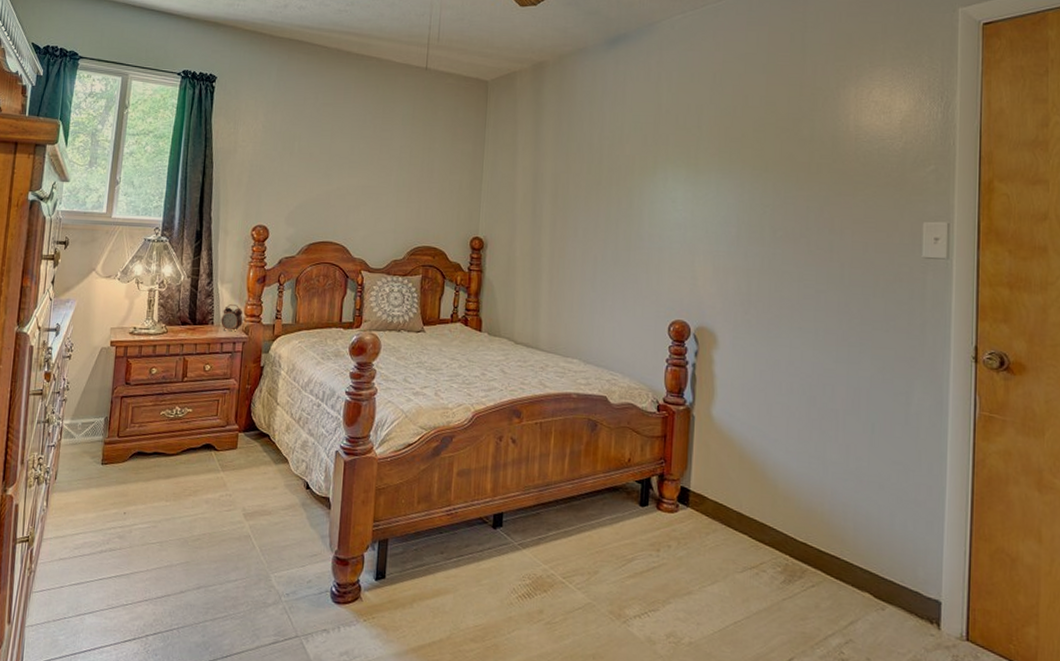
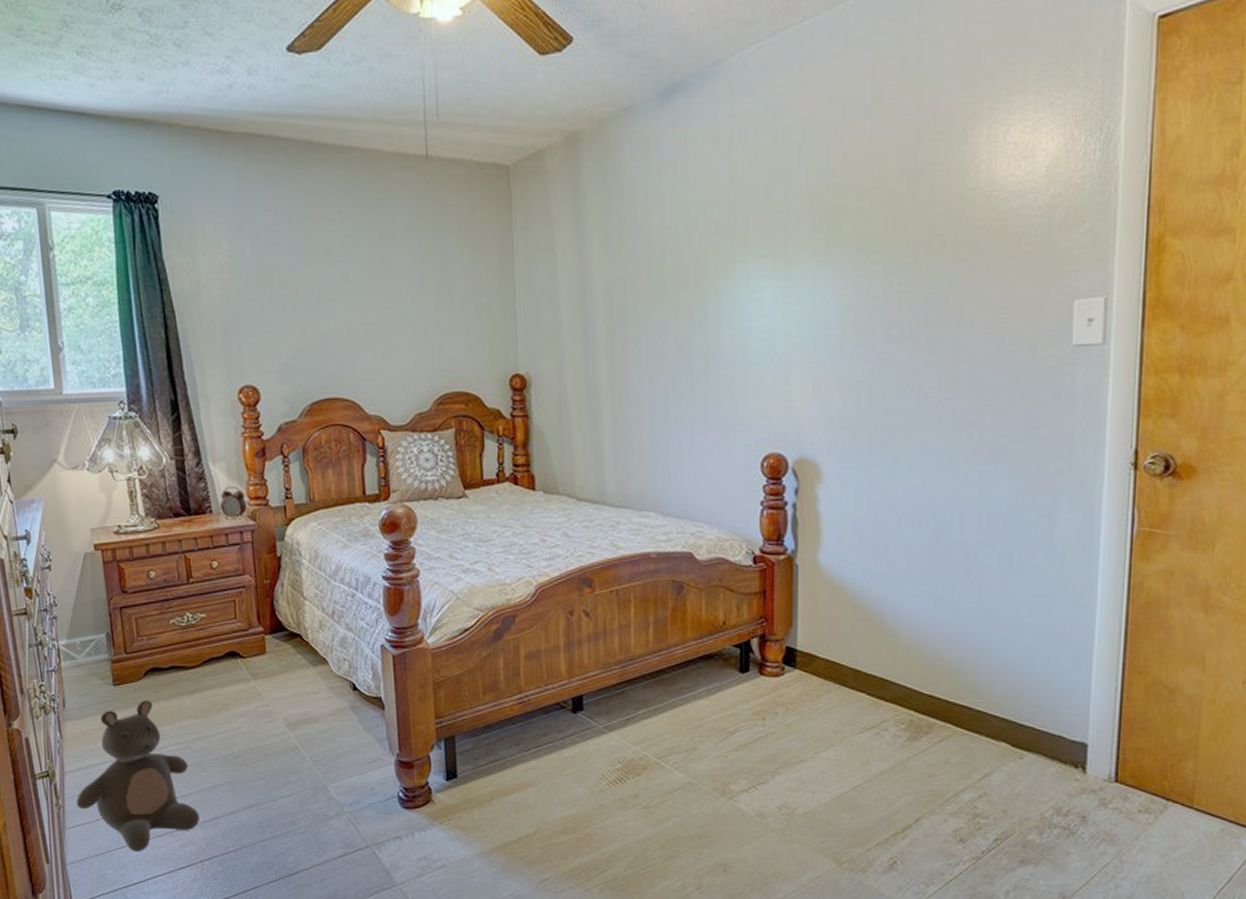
stuffed bear: none [46,479,153,622] -> present [75,700,200,853]

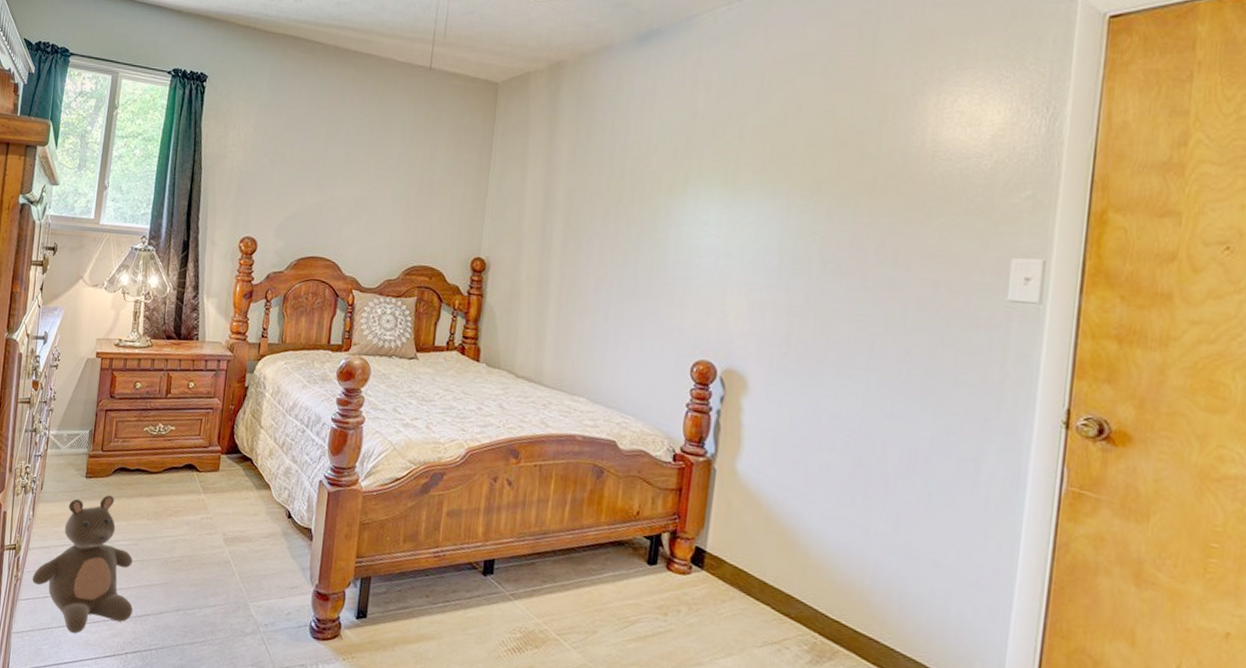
alarm clock: present [220,487,247,520] -> none [205,320,229,349]

